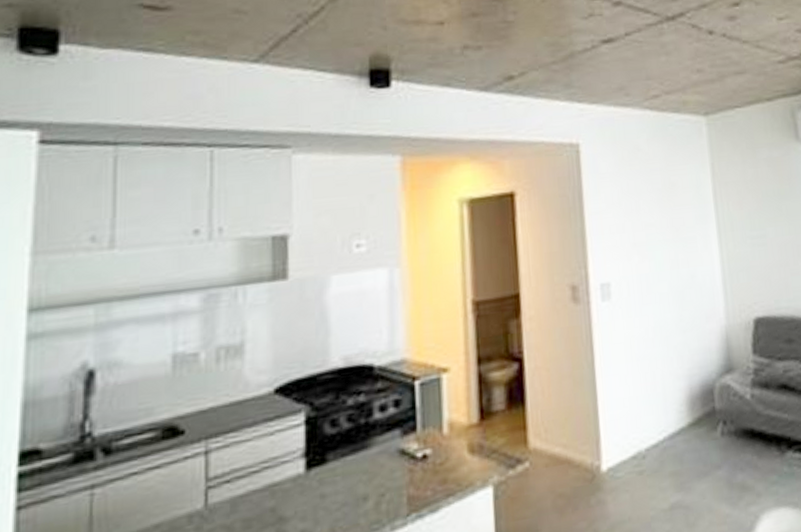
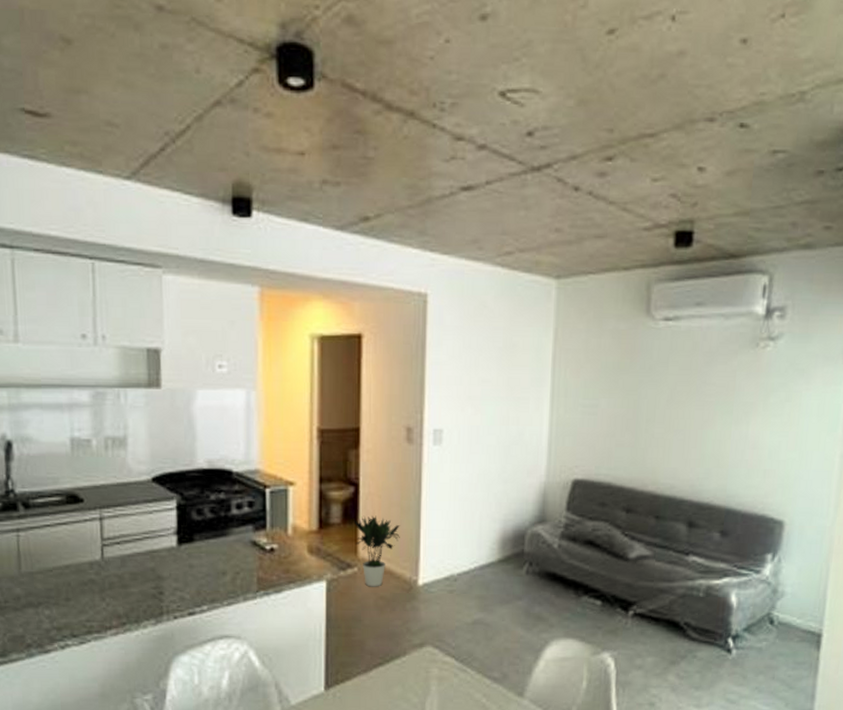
potted plant: none [520,393,576,484] -> present [353,515,400,587]

